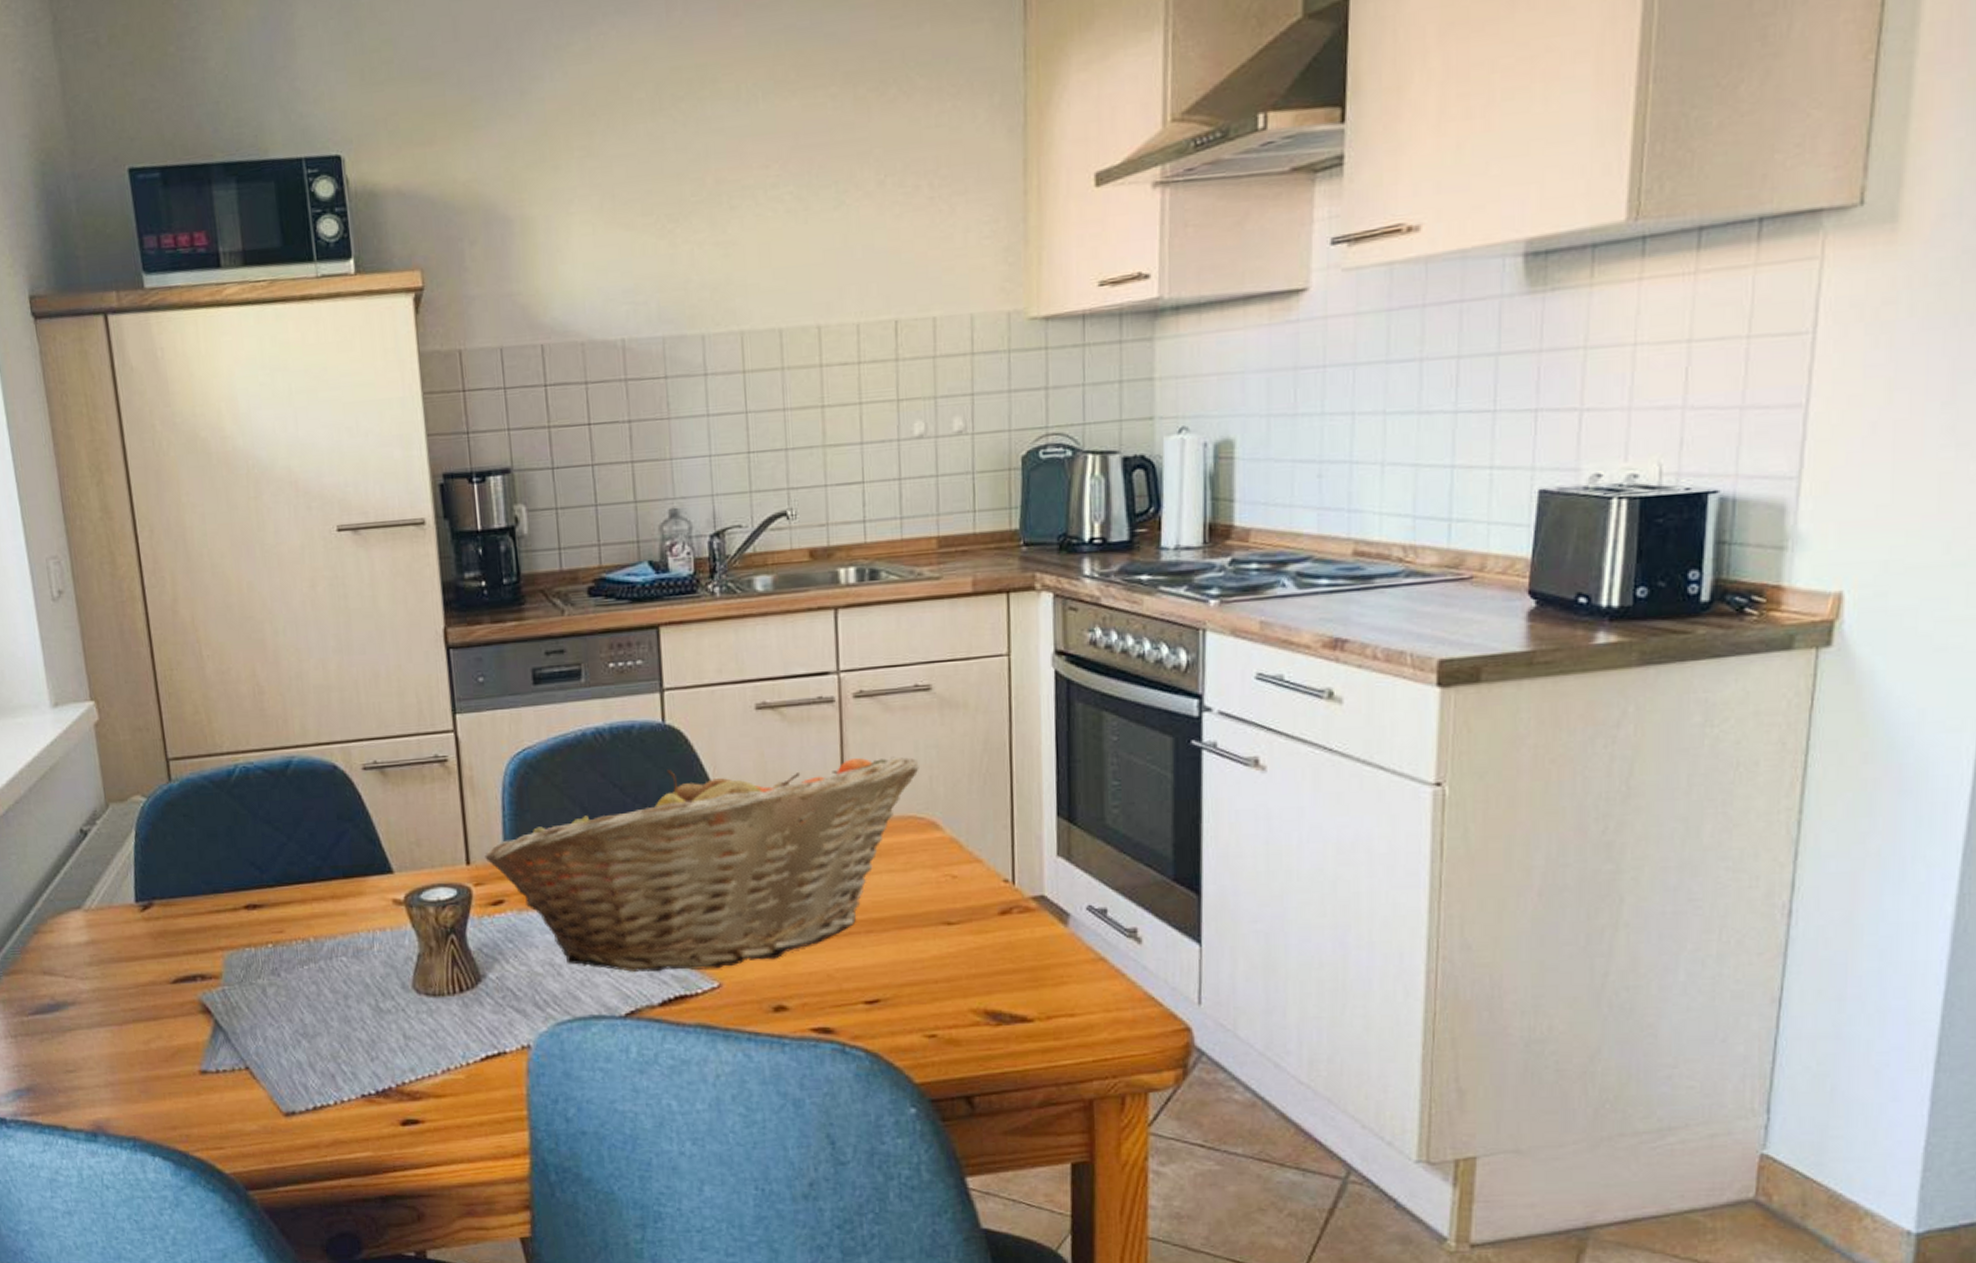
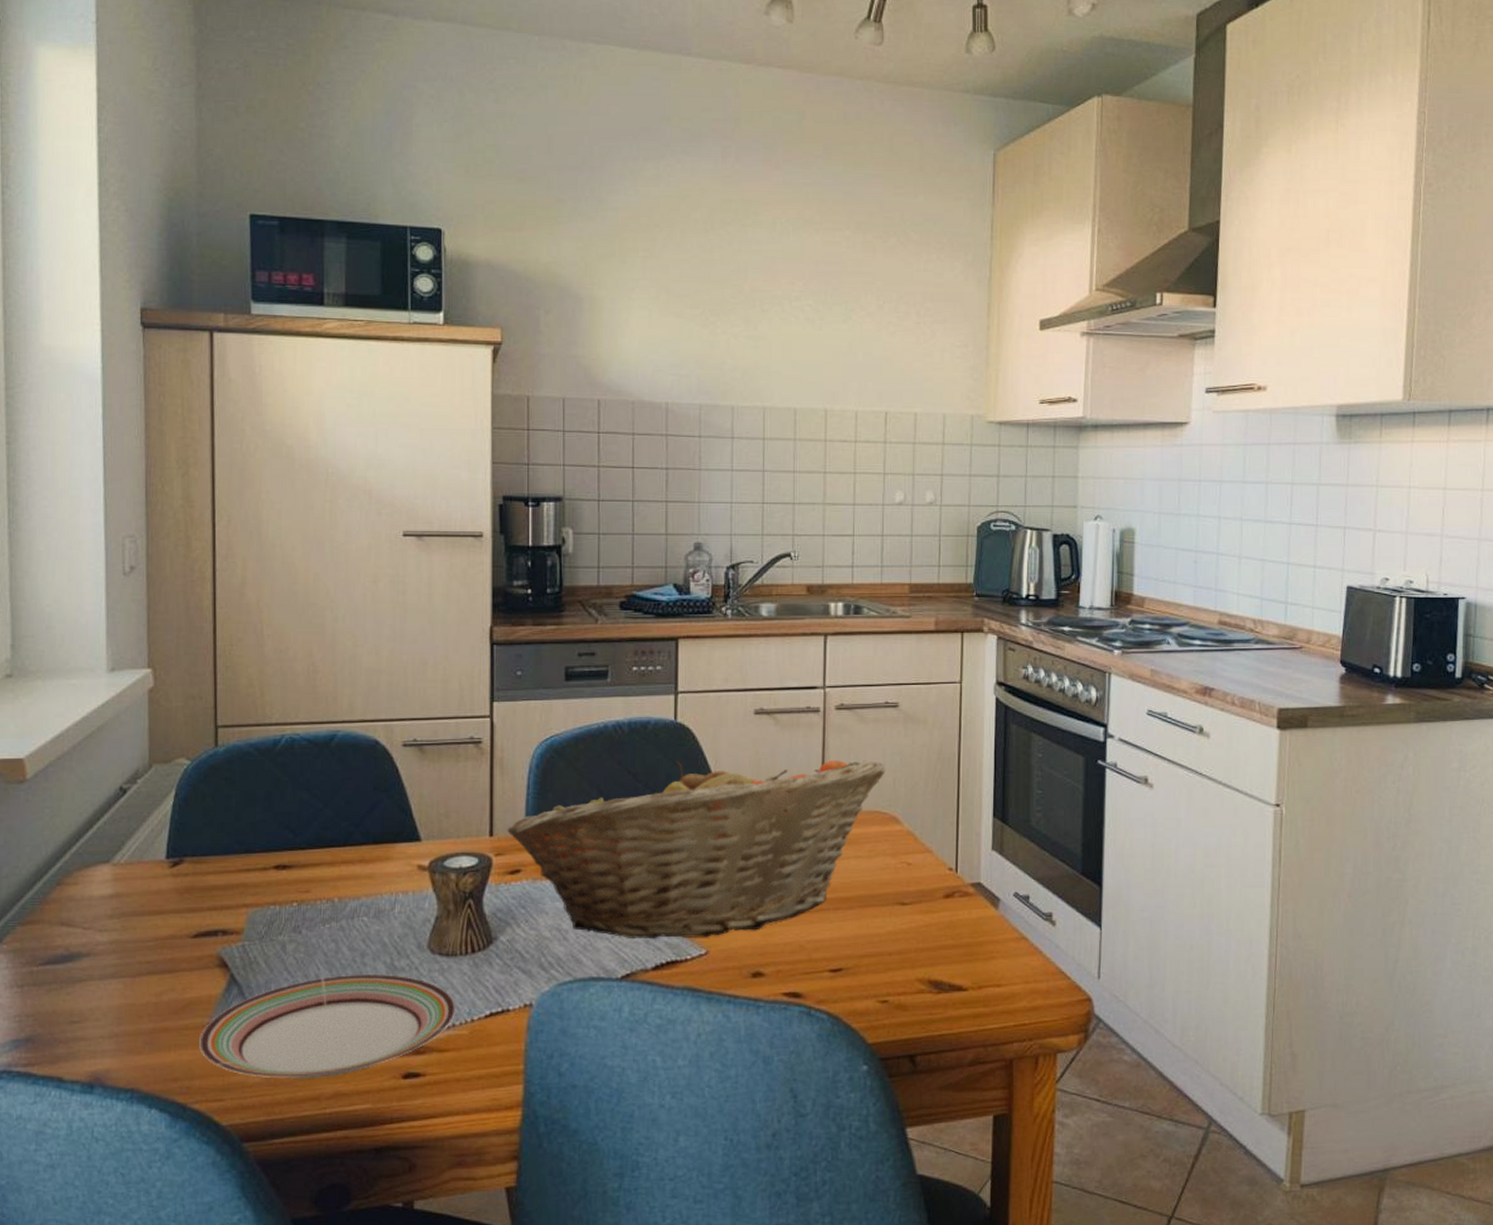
plate: none [192,1017,450,1127] -> present [199,974,457,1079]

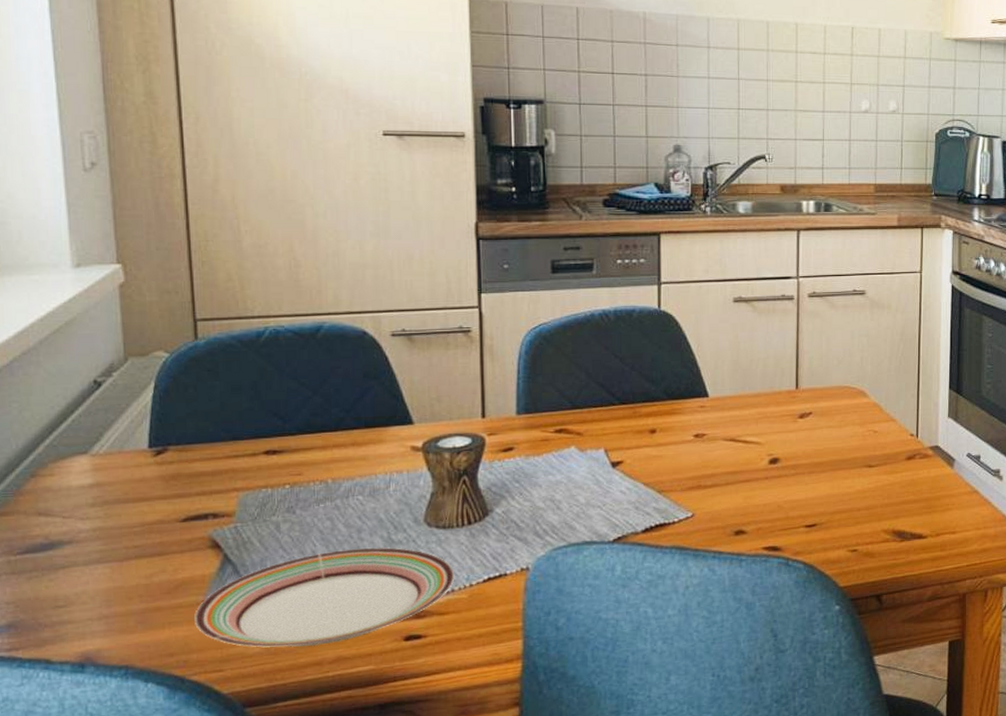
fruit basket: present [507,759,887,939] -> none [499,341,855,506]

